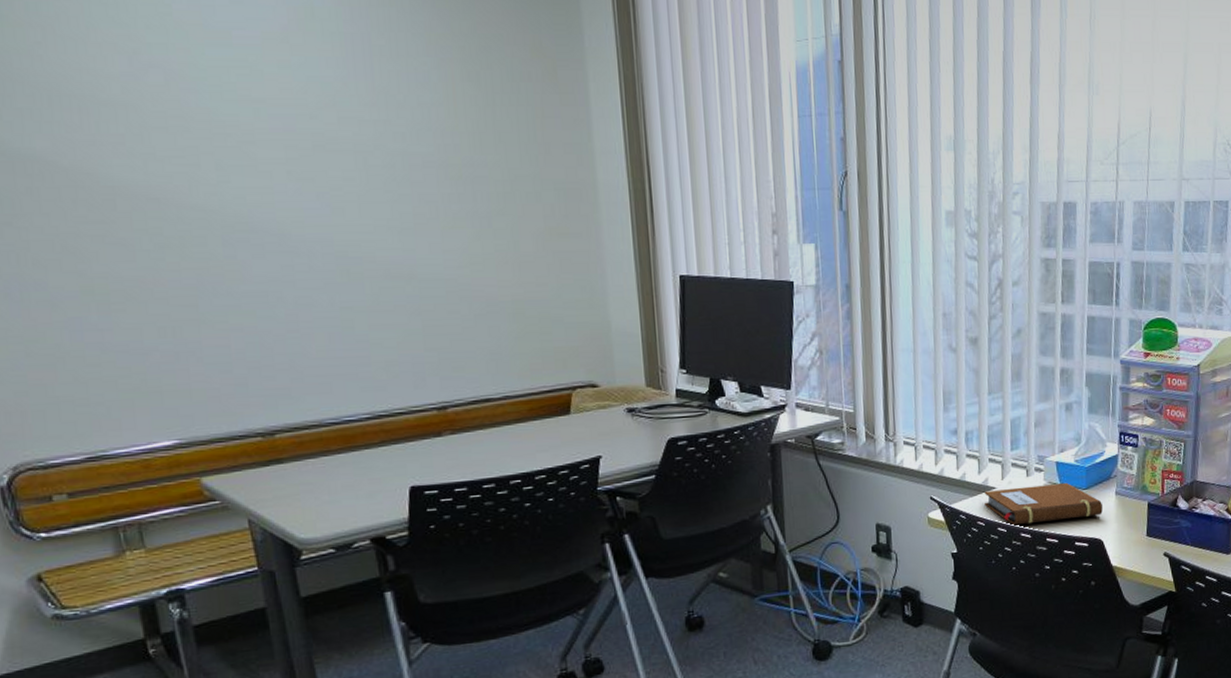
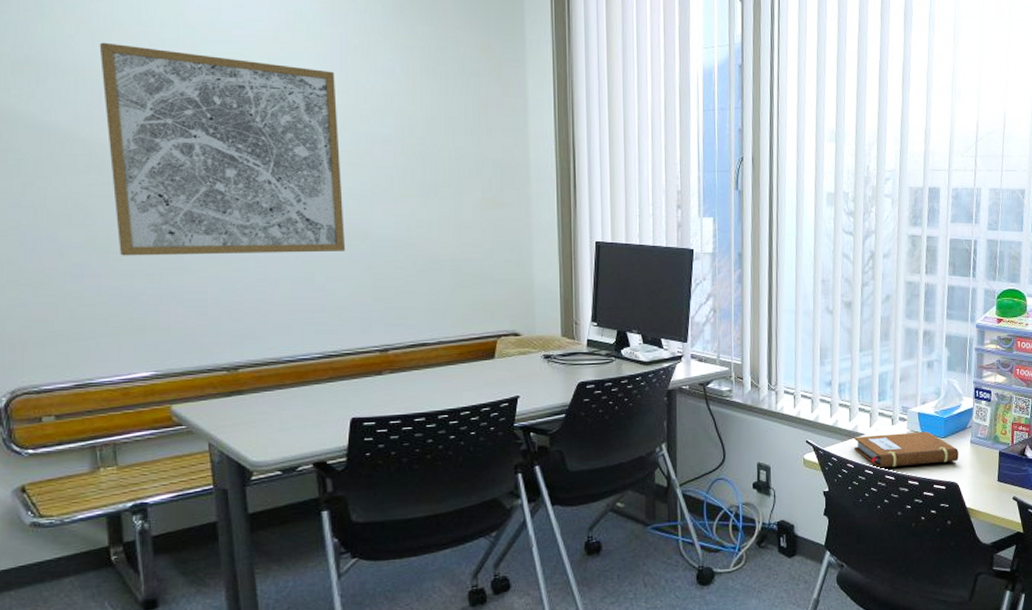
wall art: none [73,50,389,307] -> present [99,42,346,256]

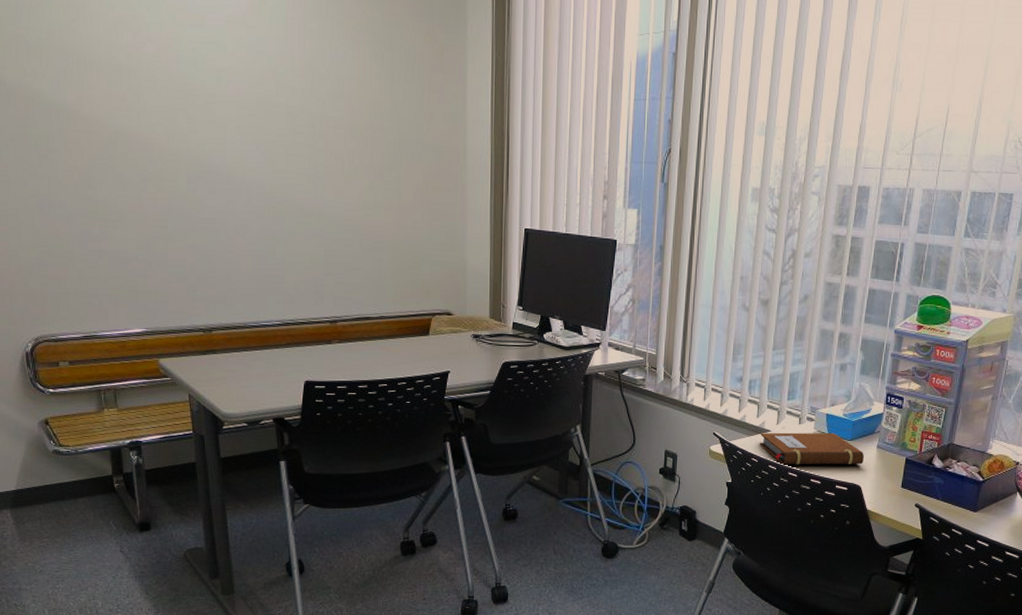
wall art: present [99,42,346,256] -> none [96,26,302,228]

